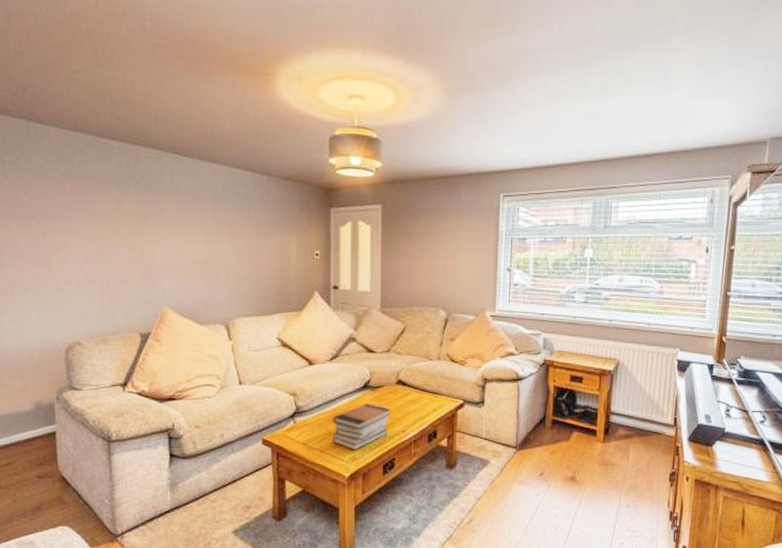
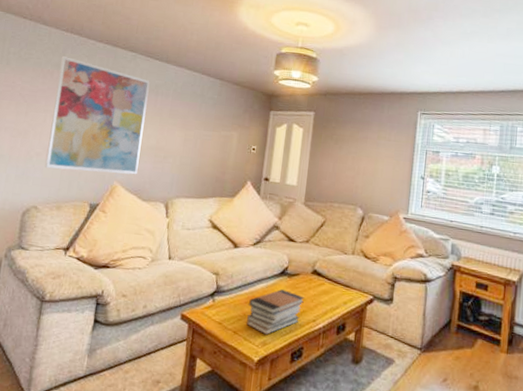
wall art: none [70,161,188,298] -> present [45,55,150,175]

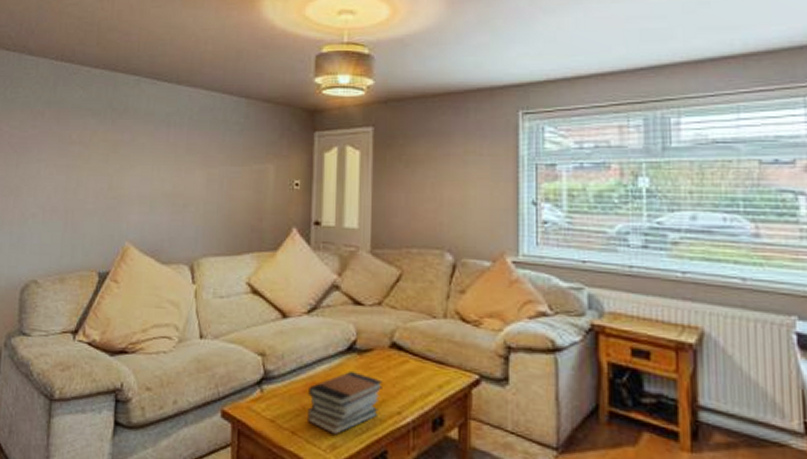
wall art: present [45,55,150,175] -> none [42,90,159,232]

